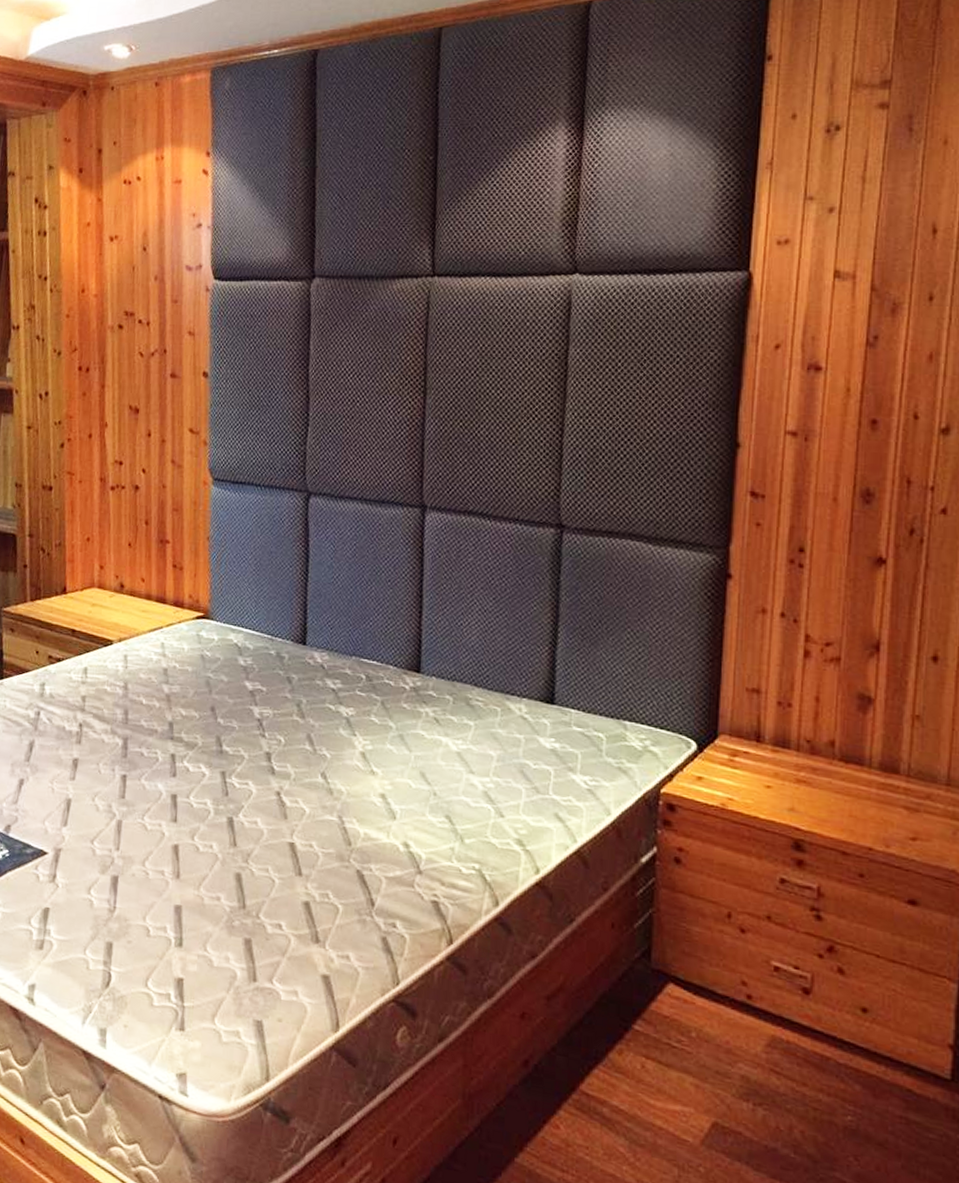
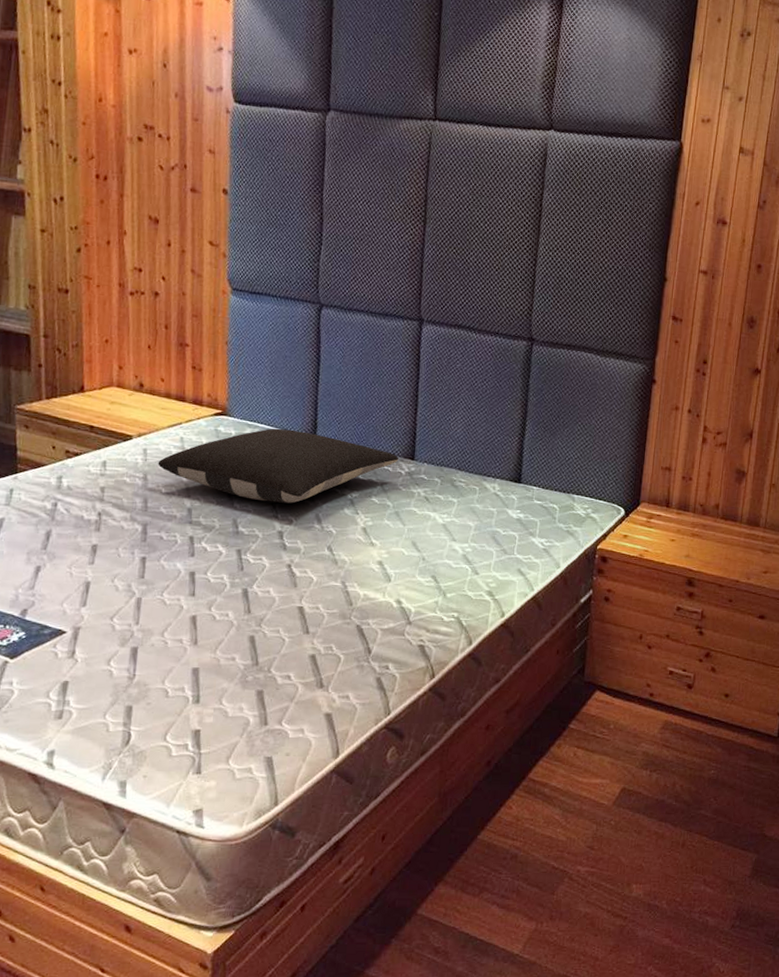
pillow: none [138,633,402,721] -> present [158,428,399,504]

